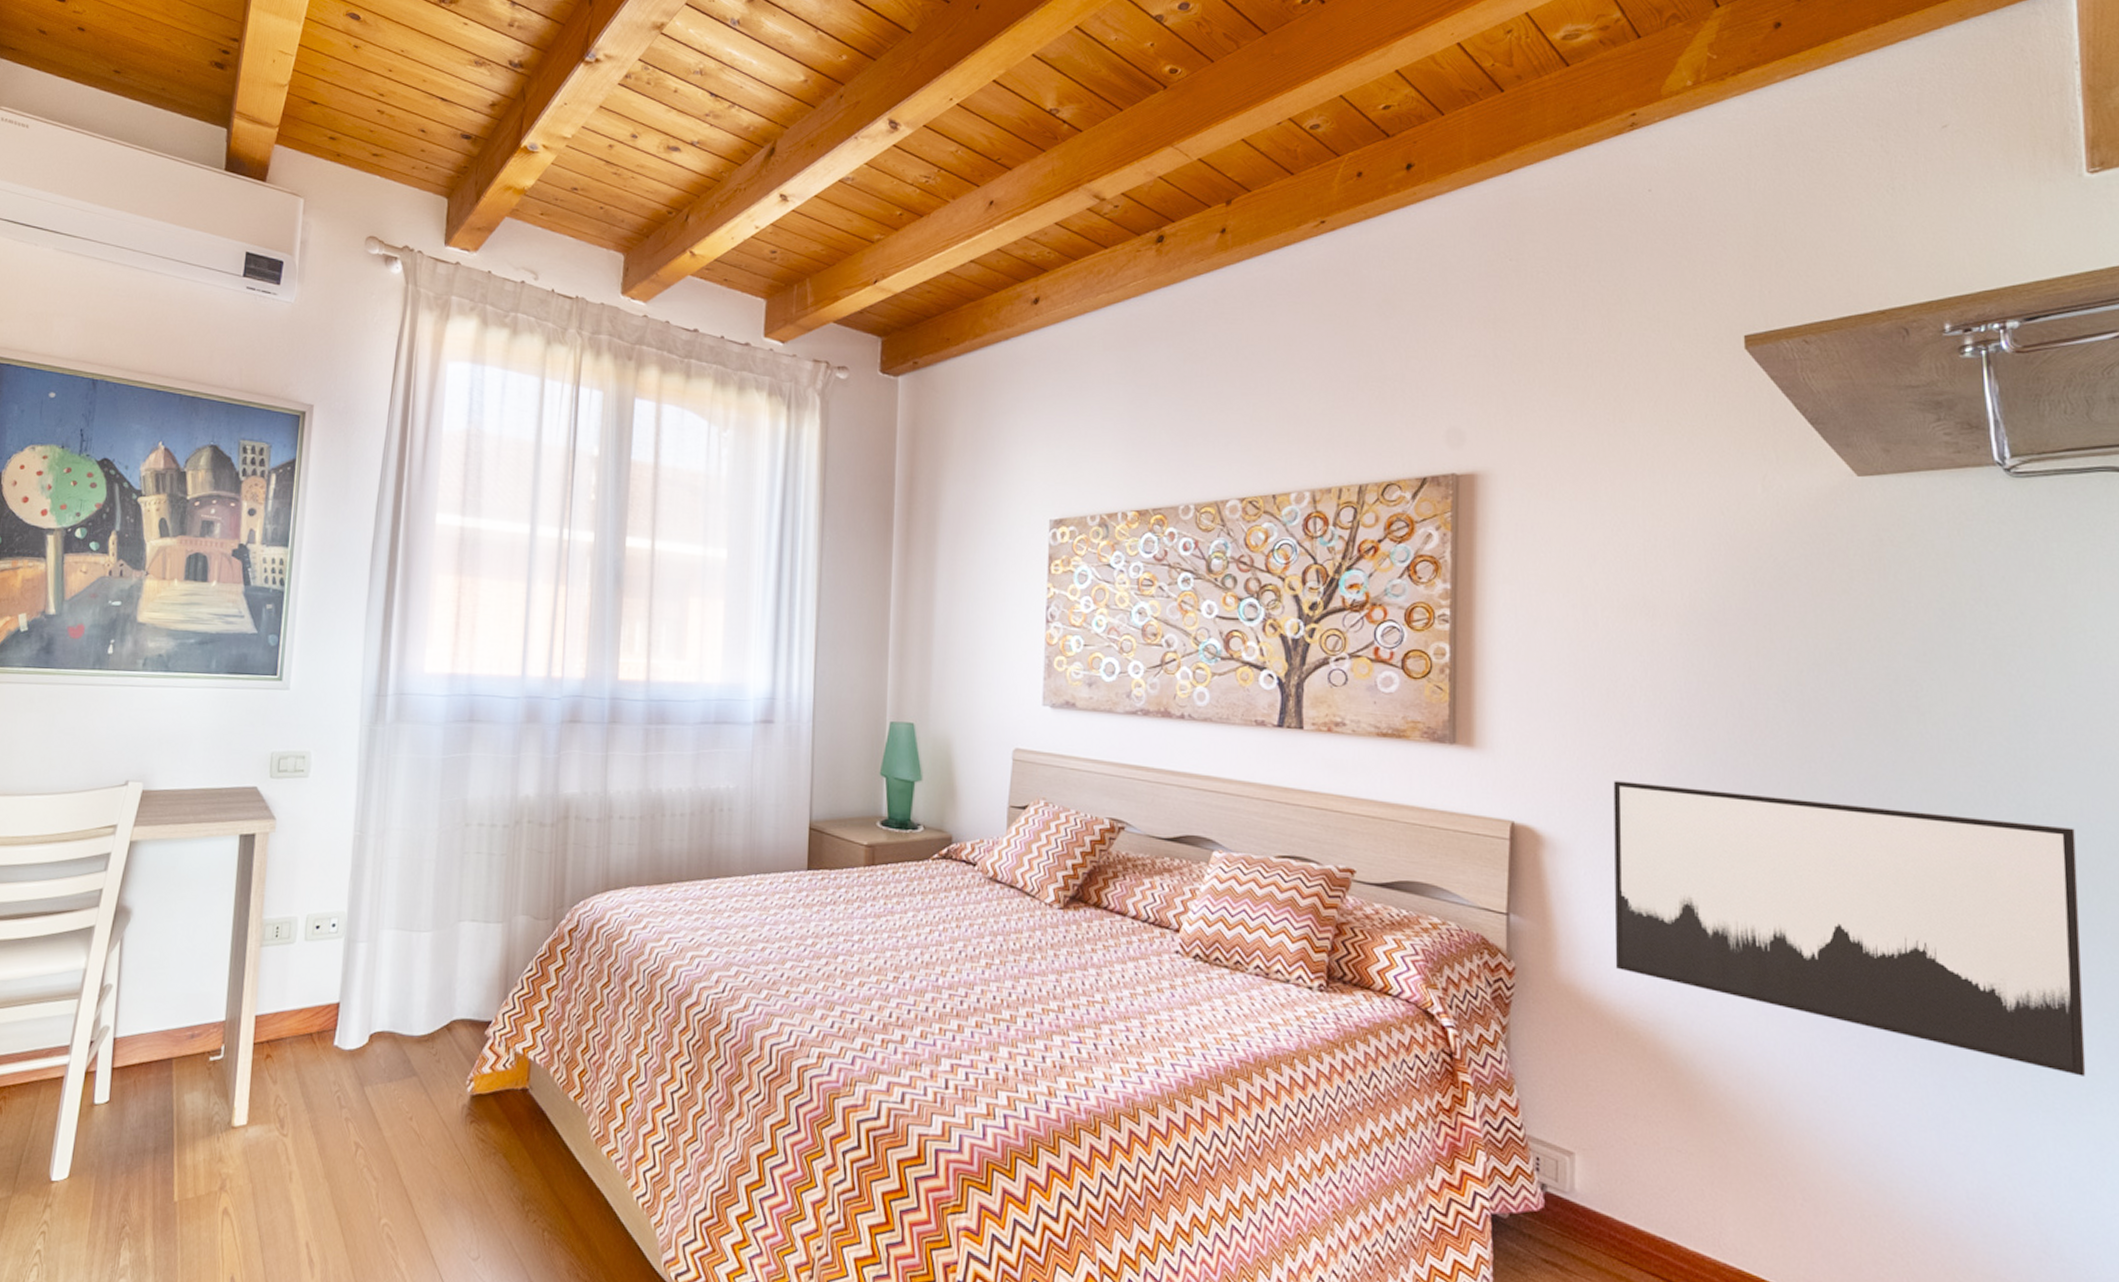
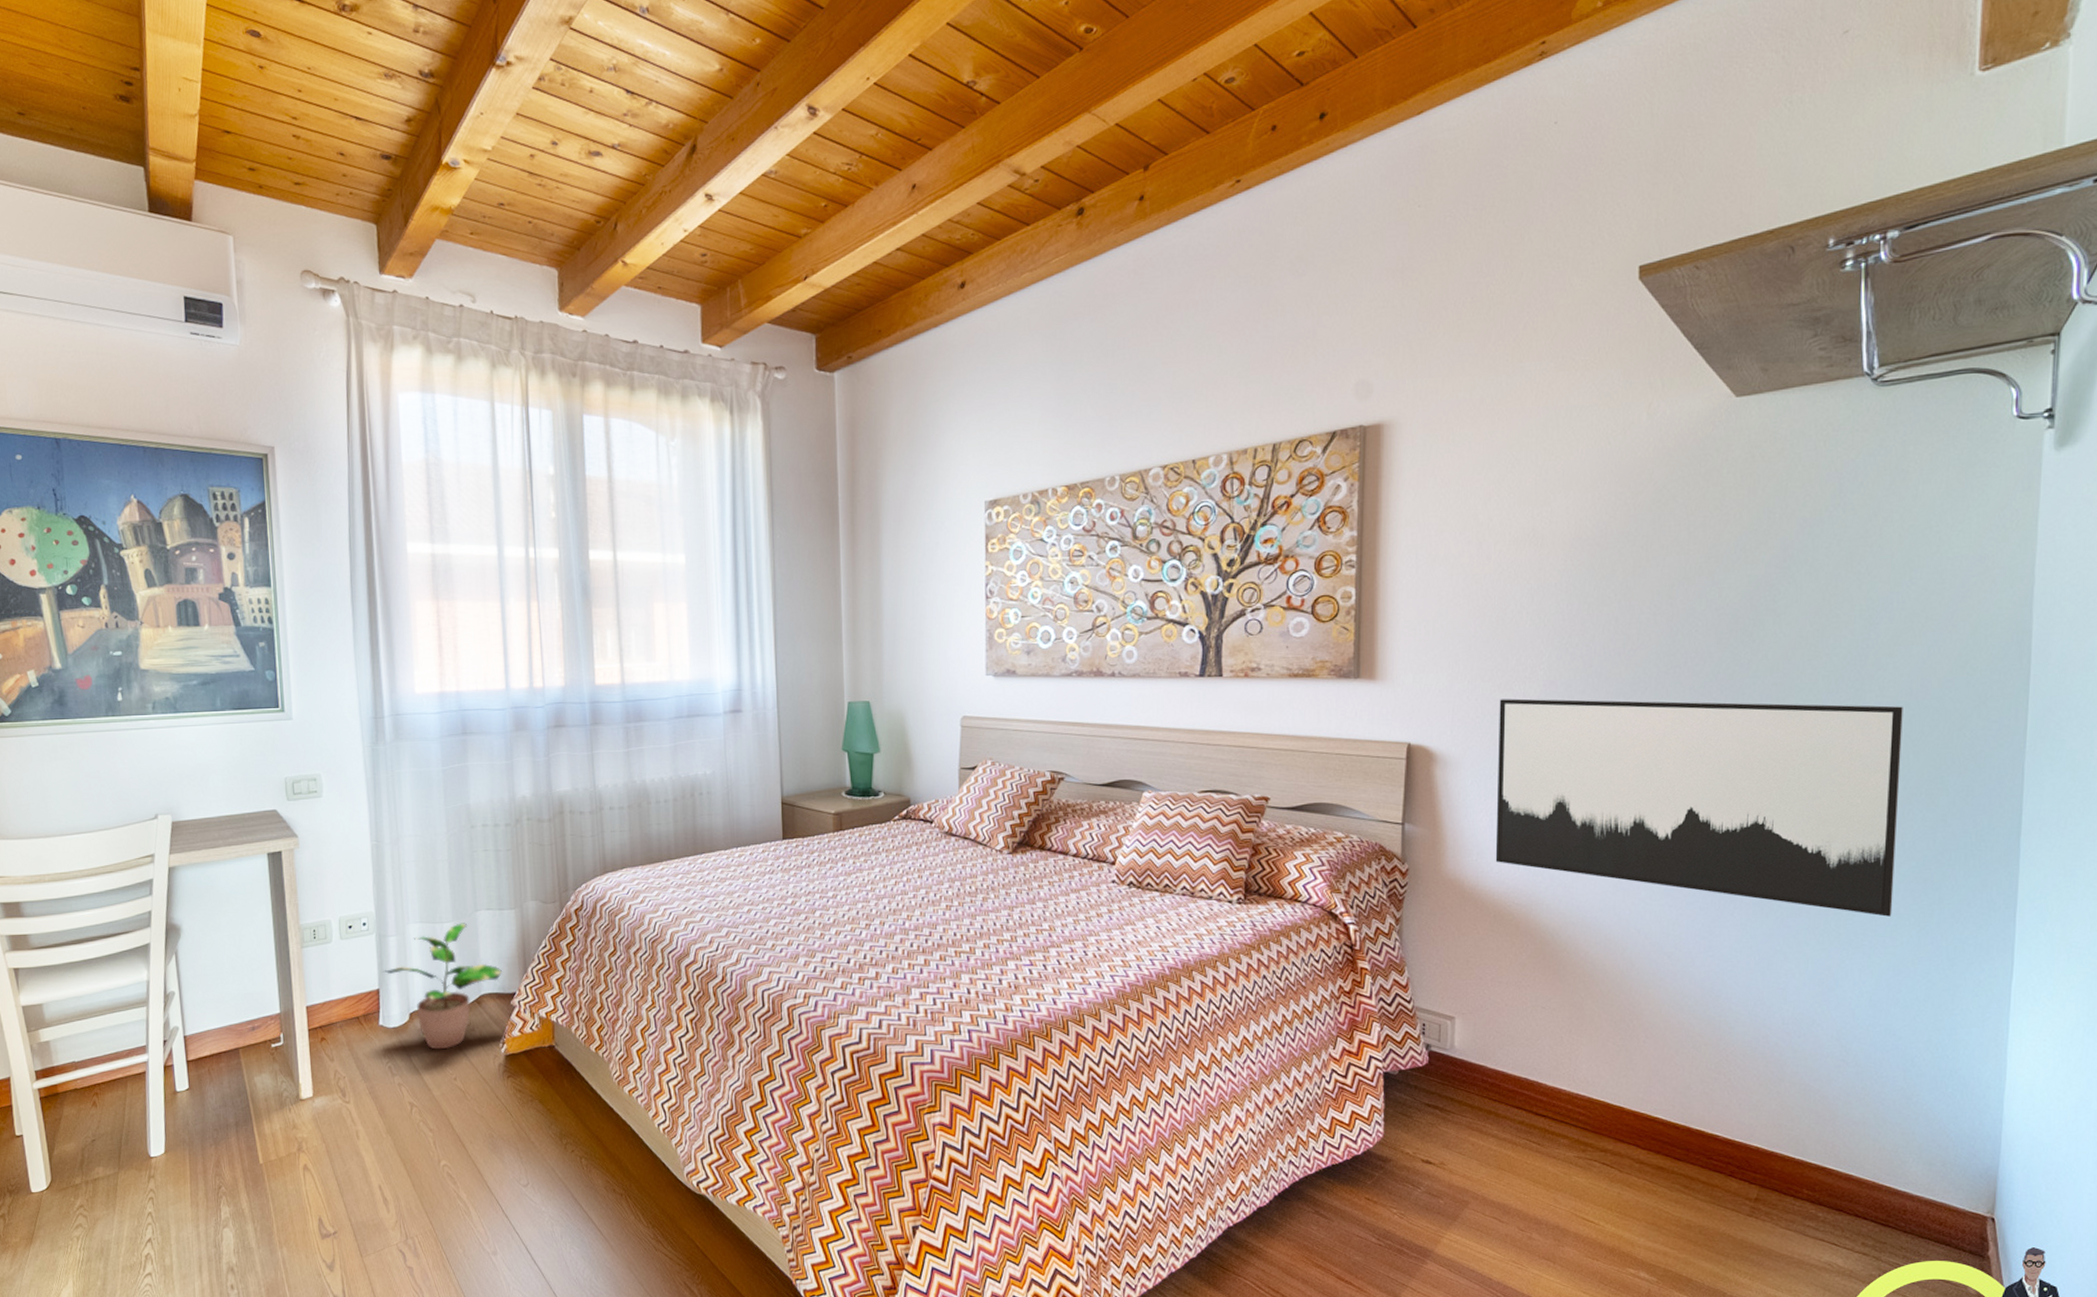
potted plant: none [346,933,481,1082] -> present [383,923,503,1050]

